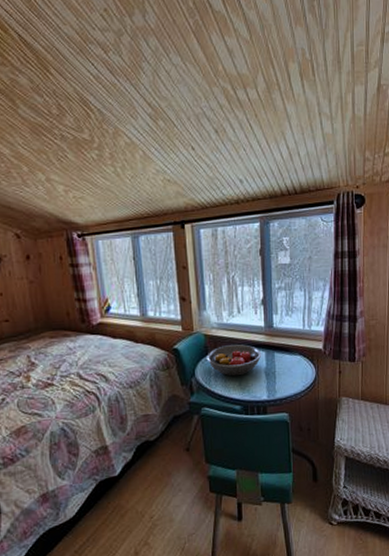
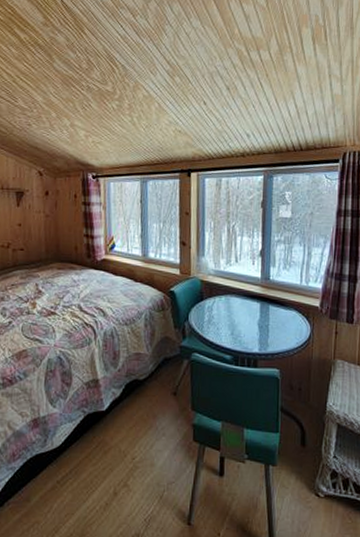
fruit bowl: present [206,344,262,376] -> none [201,292,257,325]

